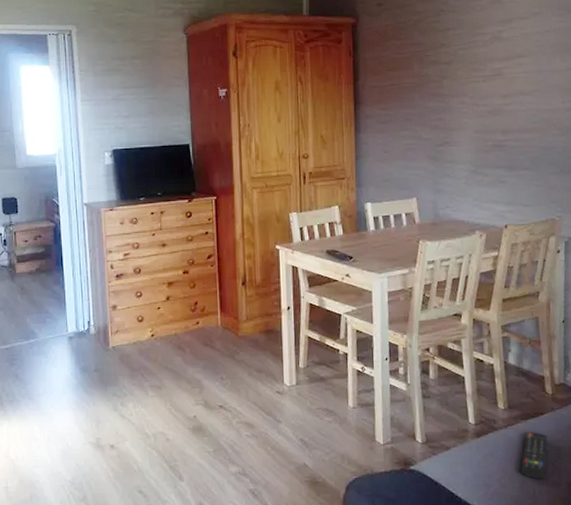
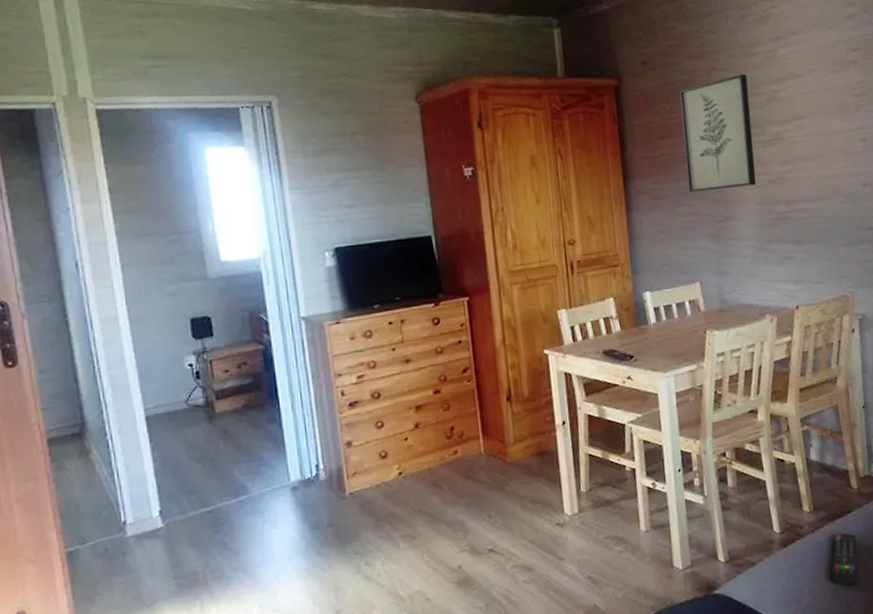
wall art: none [409,15,476,119] -> present [679,74,756,192]

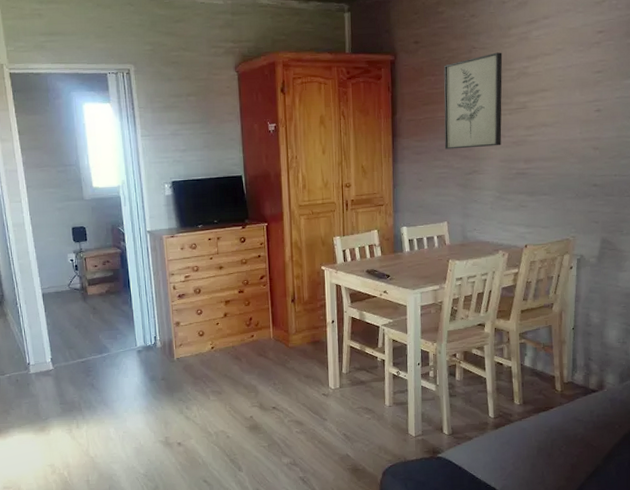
remote control: present [831,533,858,586] -> none [532,423,556,463]

